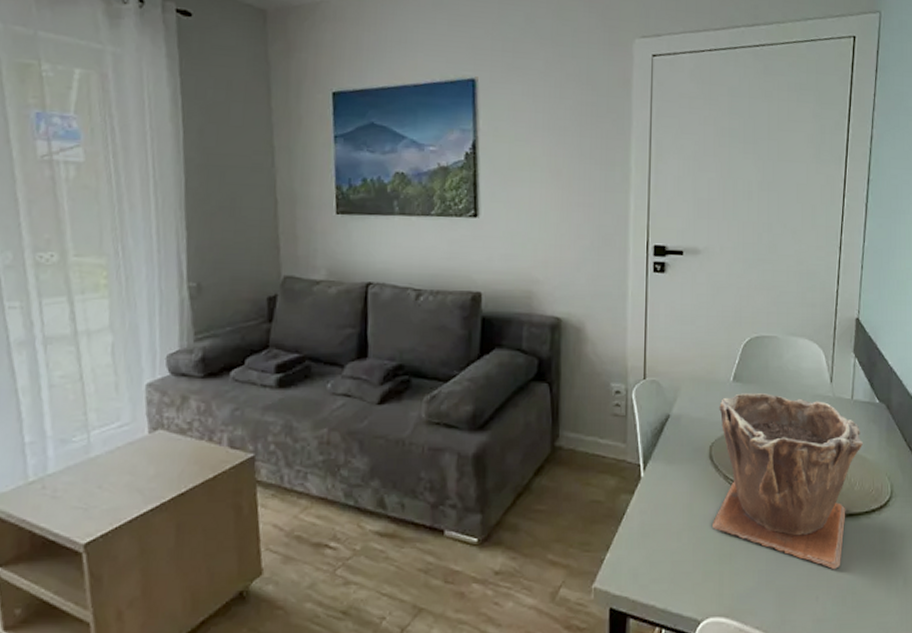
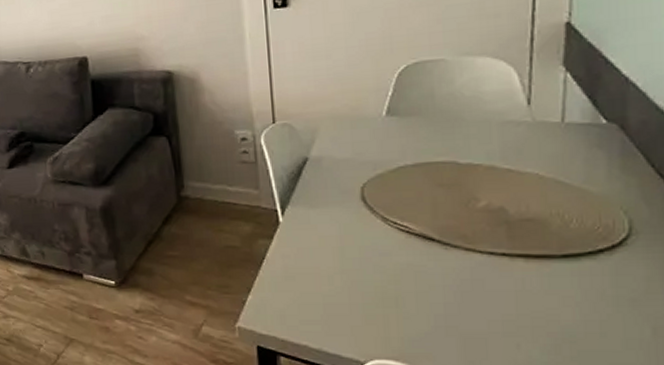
plant pot: present [713,392,864,570] -> none [370,124,583,317]

